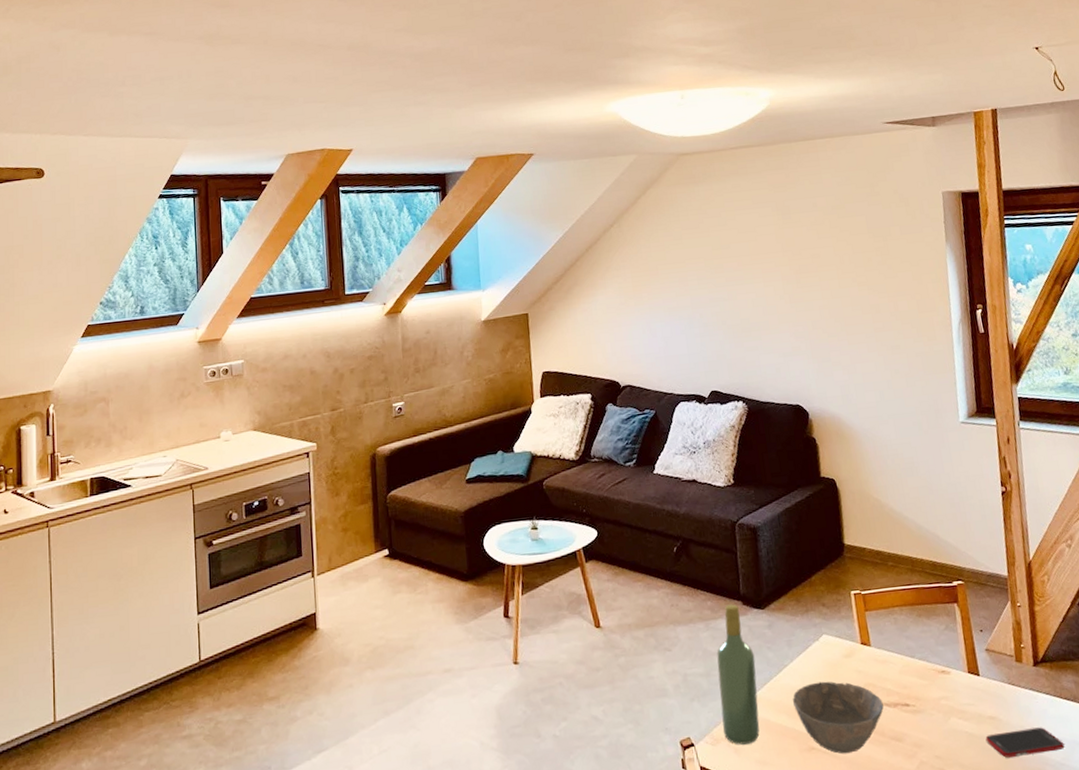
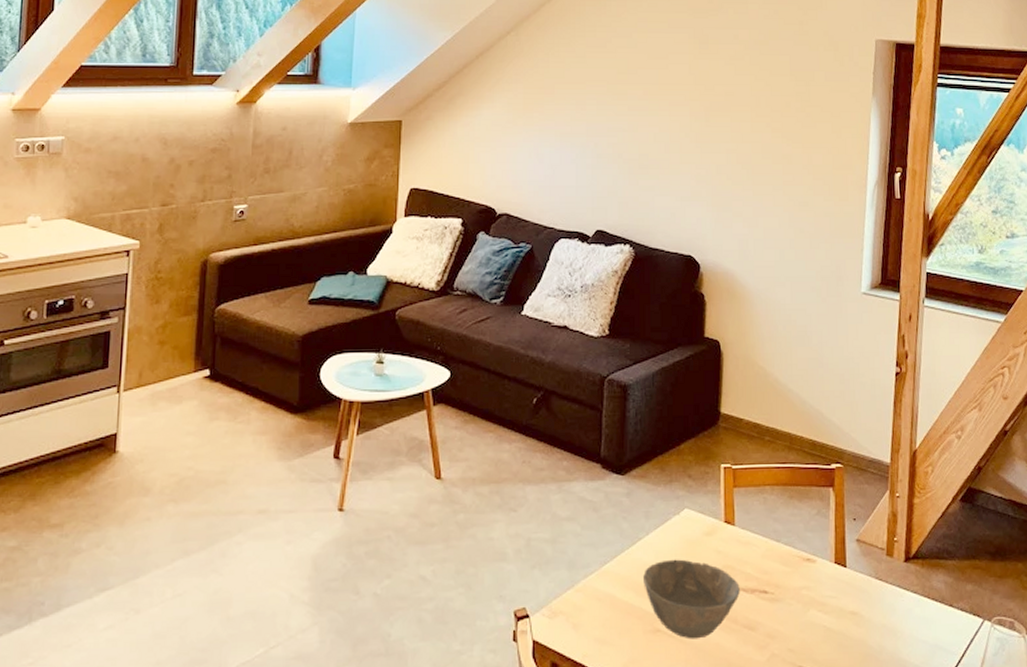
wine bottle: present [717,604,760,745] -> none [564,466,608,620]
cell phone: present [985,727,1065,758] -> none [844,627,926,657]

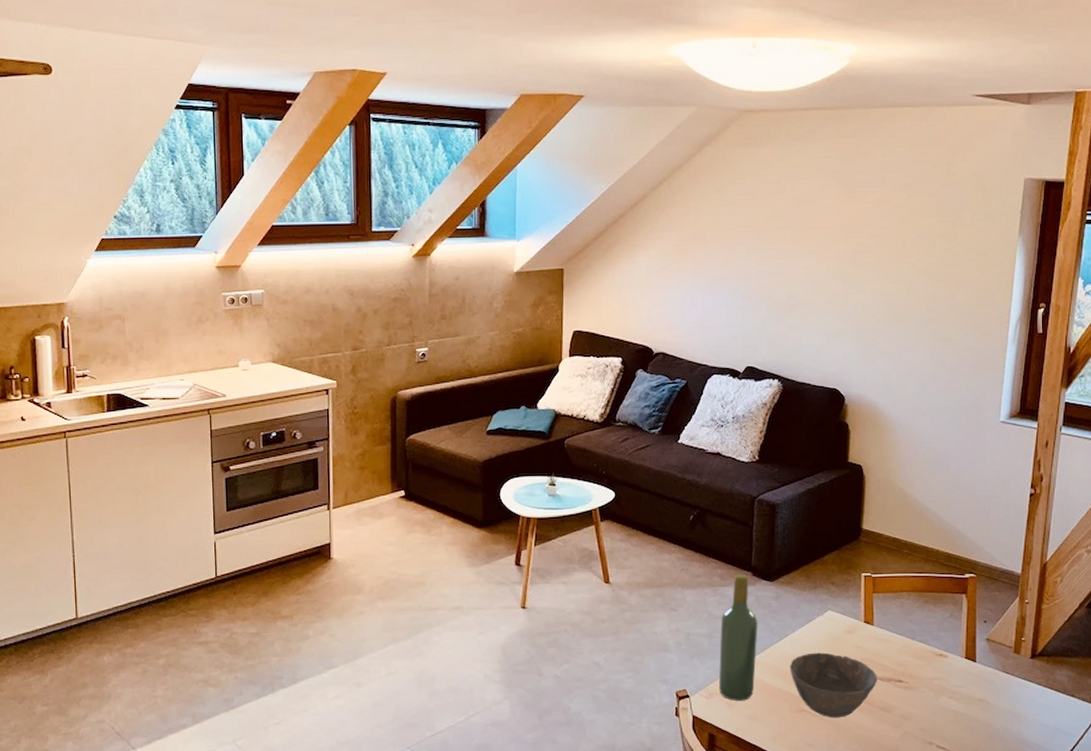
wine bottle: none [564,466,608,620] -> present [719,574,758,701]

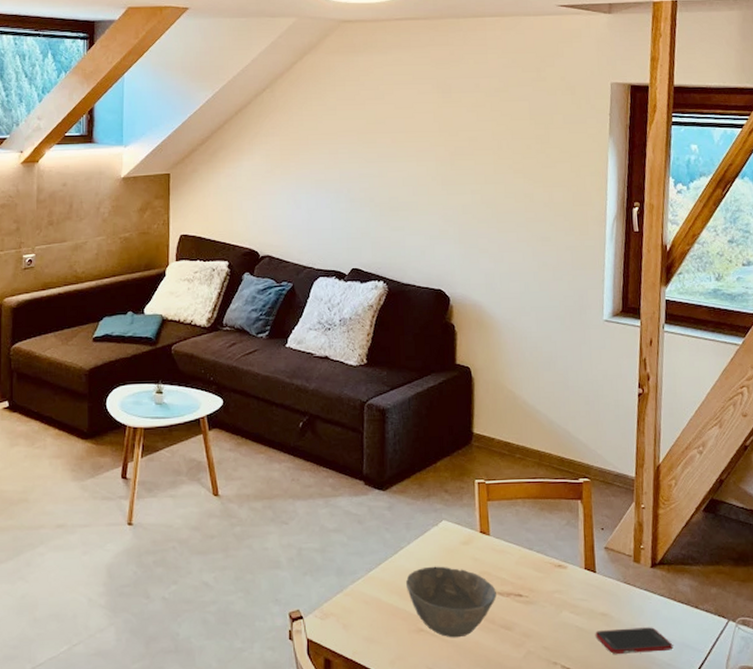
wine bottle: present [719,574,758,701] -> none [333,483,372,621]
cell phone: none [971,713,1047,736] -> present [595,627,673,654]

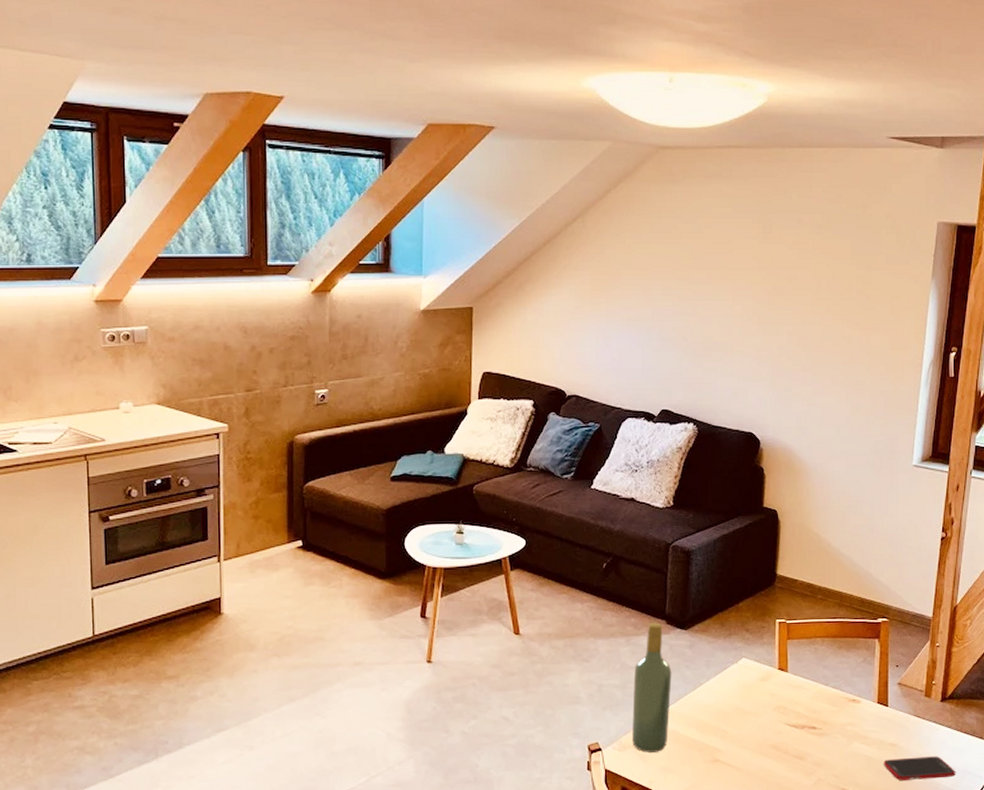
wine bottle: none [333,483,372,621] -> present [632,622,672,753]
bowl: present [405,566,496,638] -> none [703,701,791,768]

